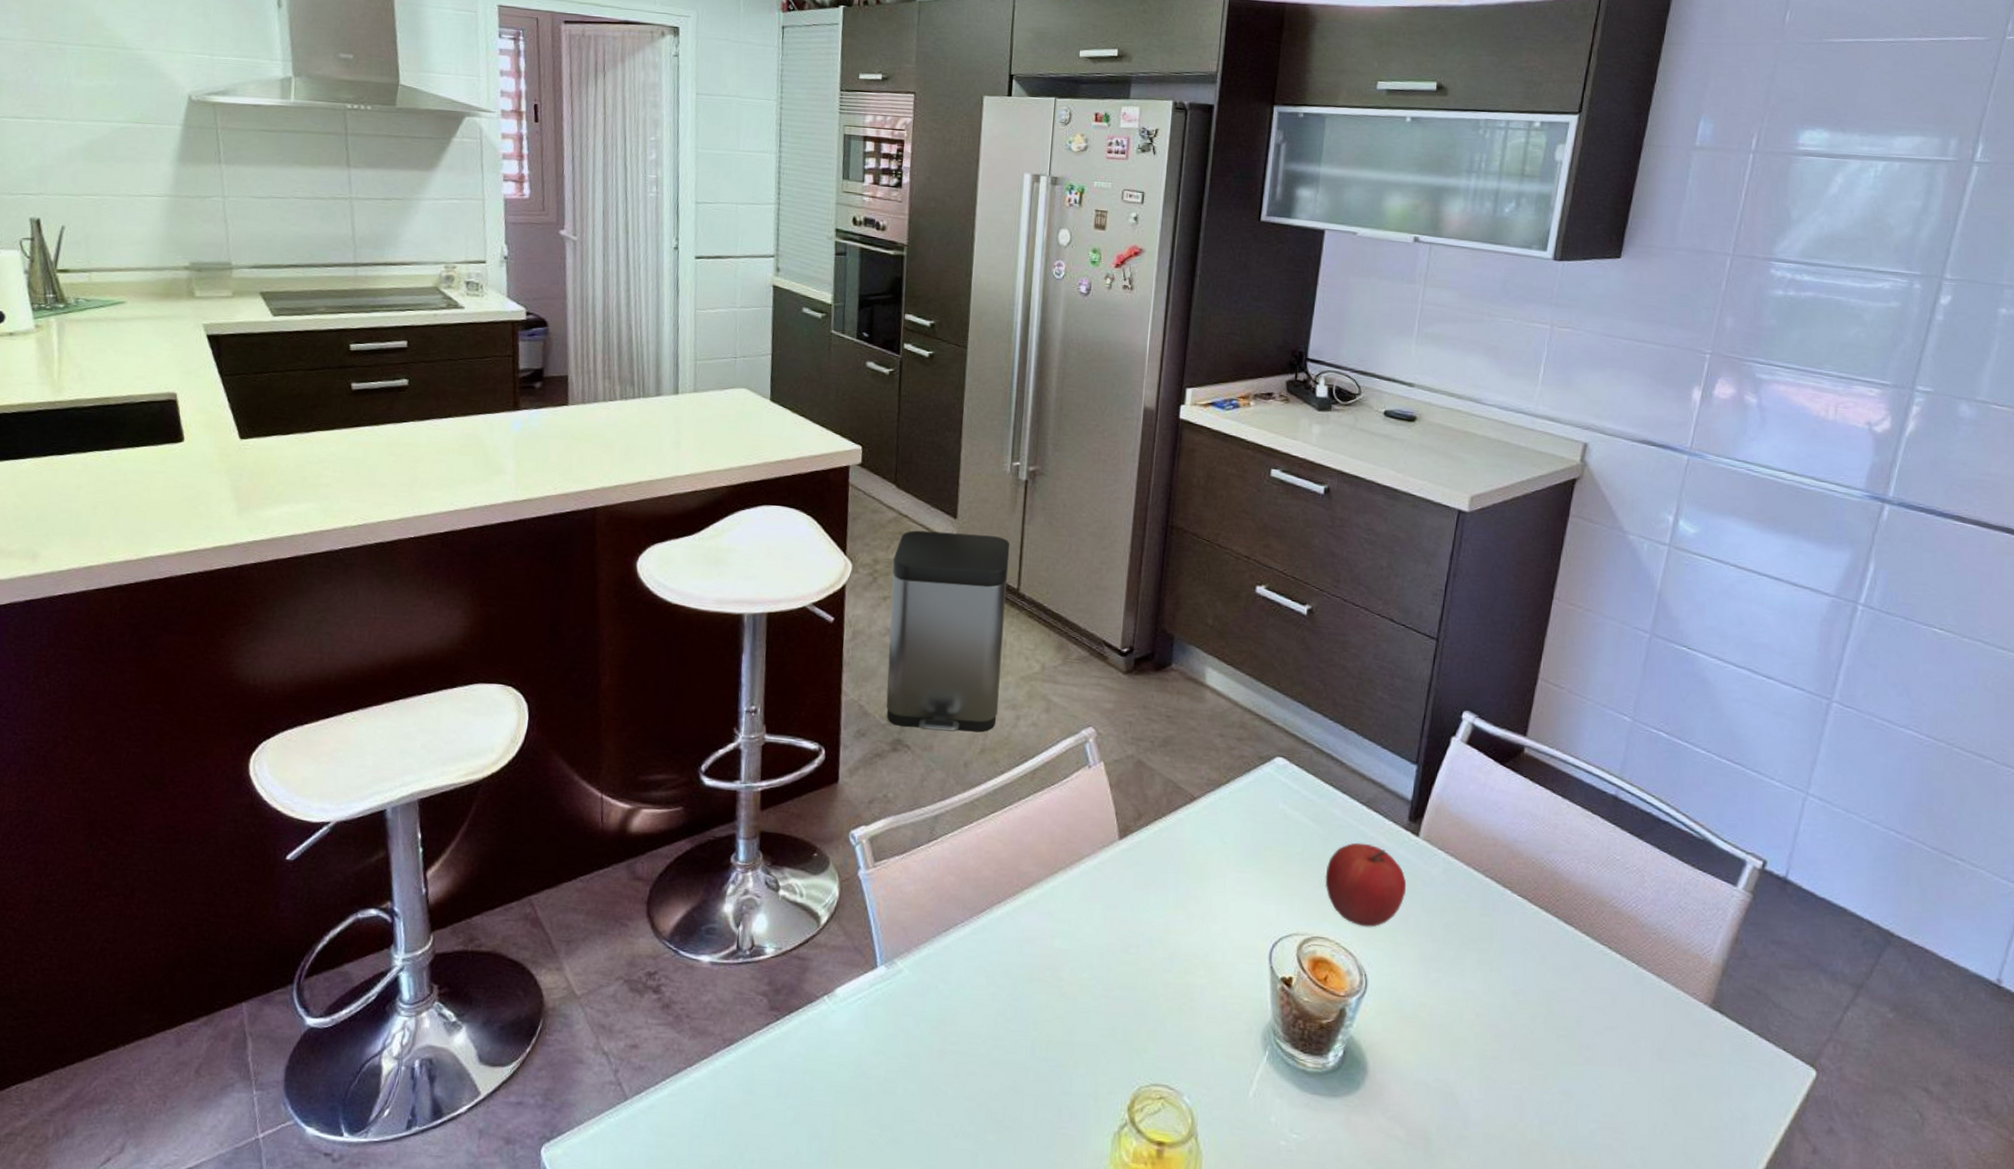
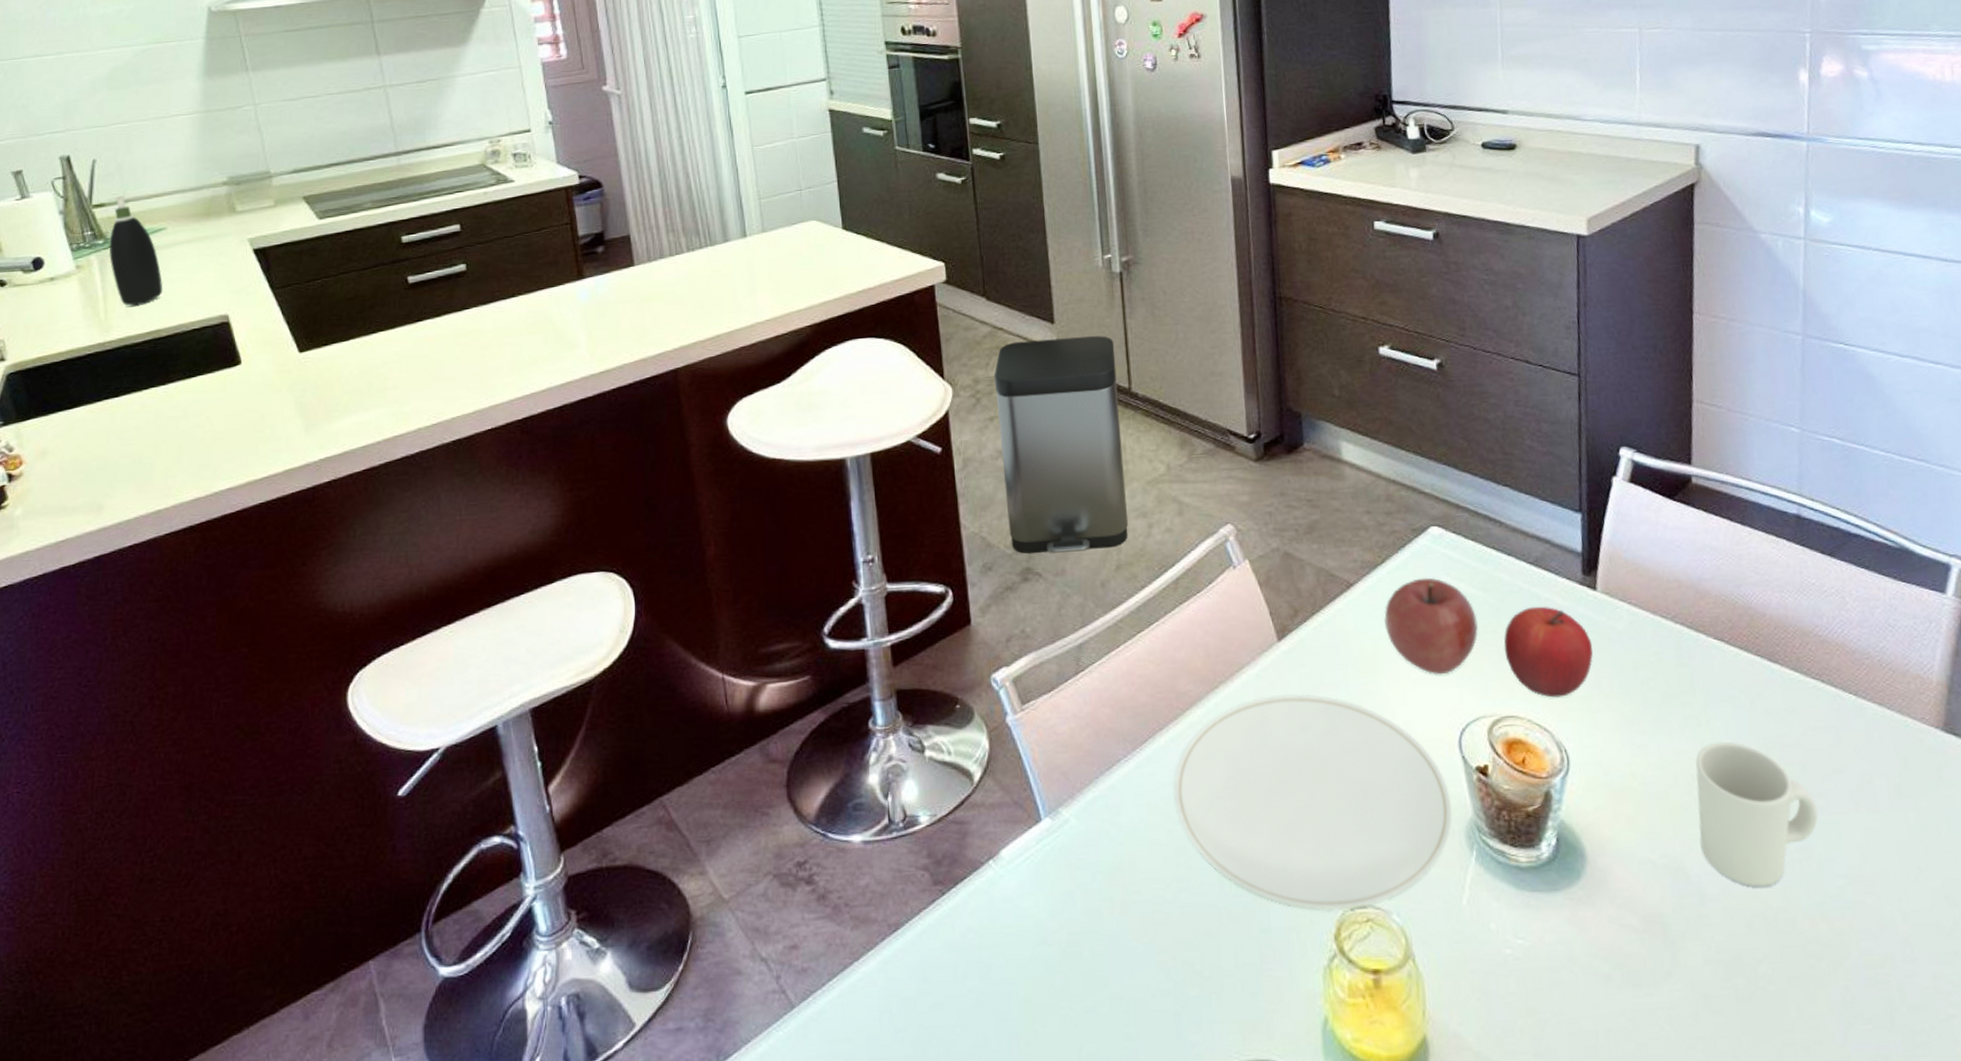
soap dispenser: none [67,264,117,371] -> present [108,195,163,306]
plate: none [1001,887,1254,1087] -> present [1173,694,1453,911]
fruit: none [1219,802,1306,891] -> present [1383,577,1479,674]
mug: none [1473,987,1584,1121] -> present [1695,741,1819,887]

